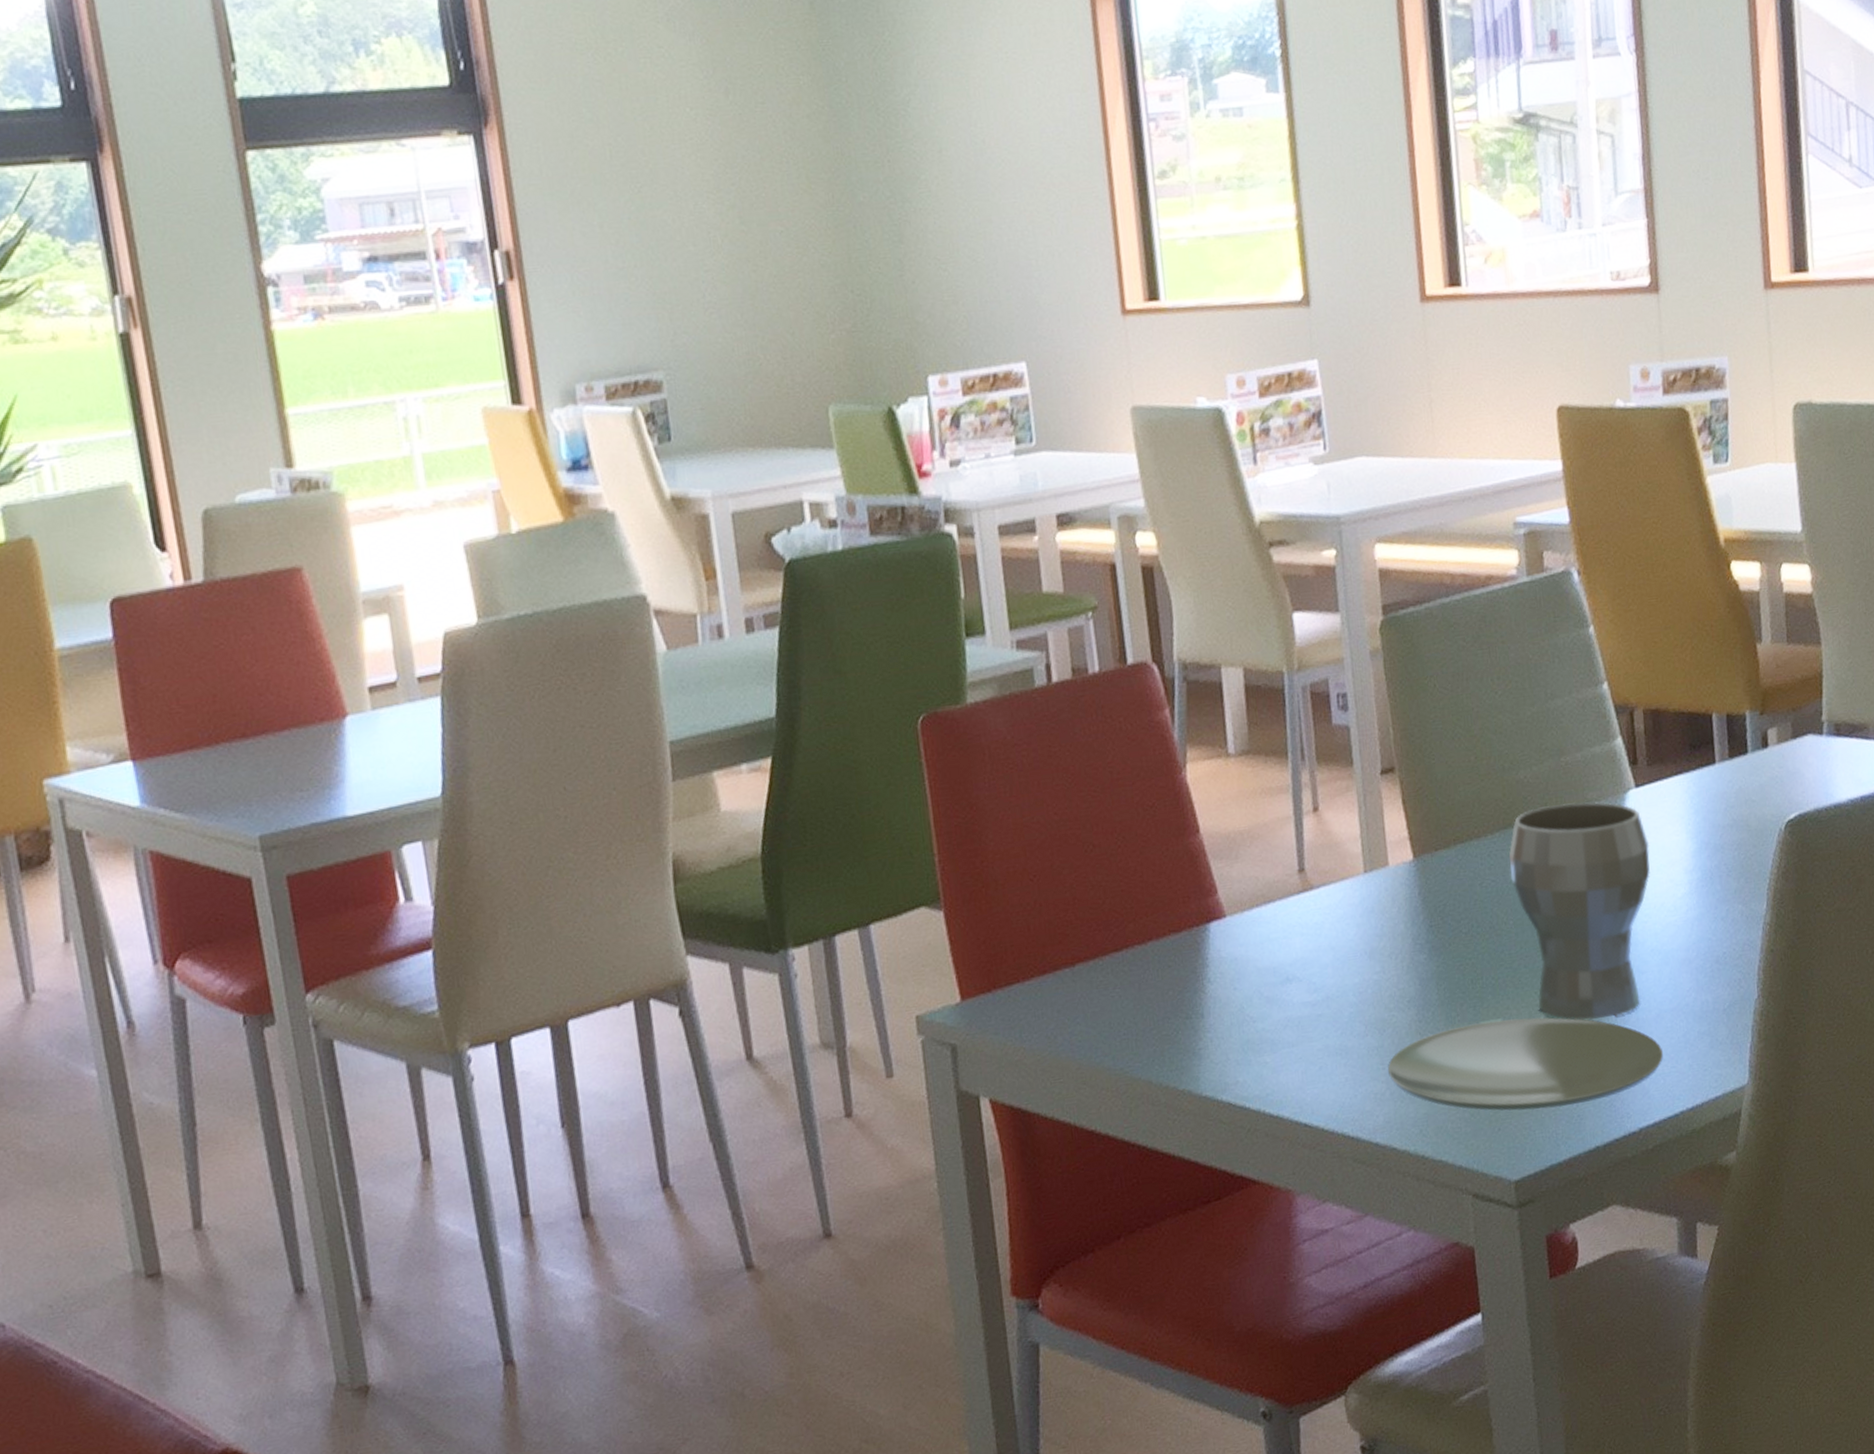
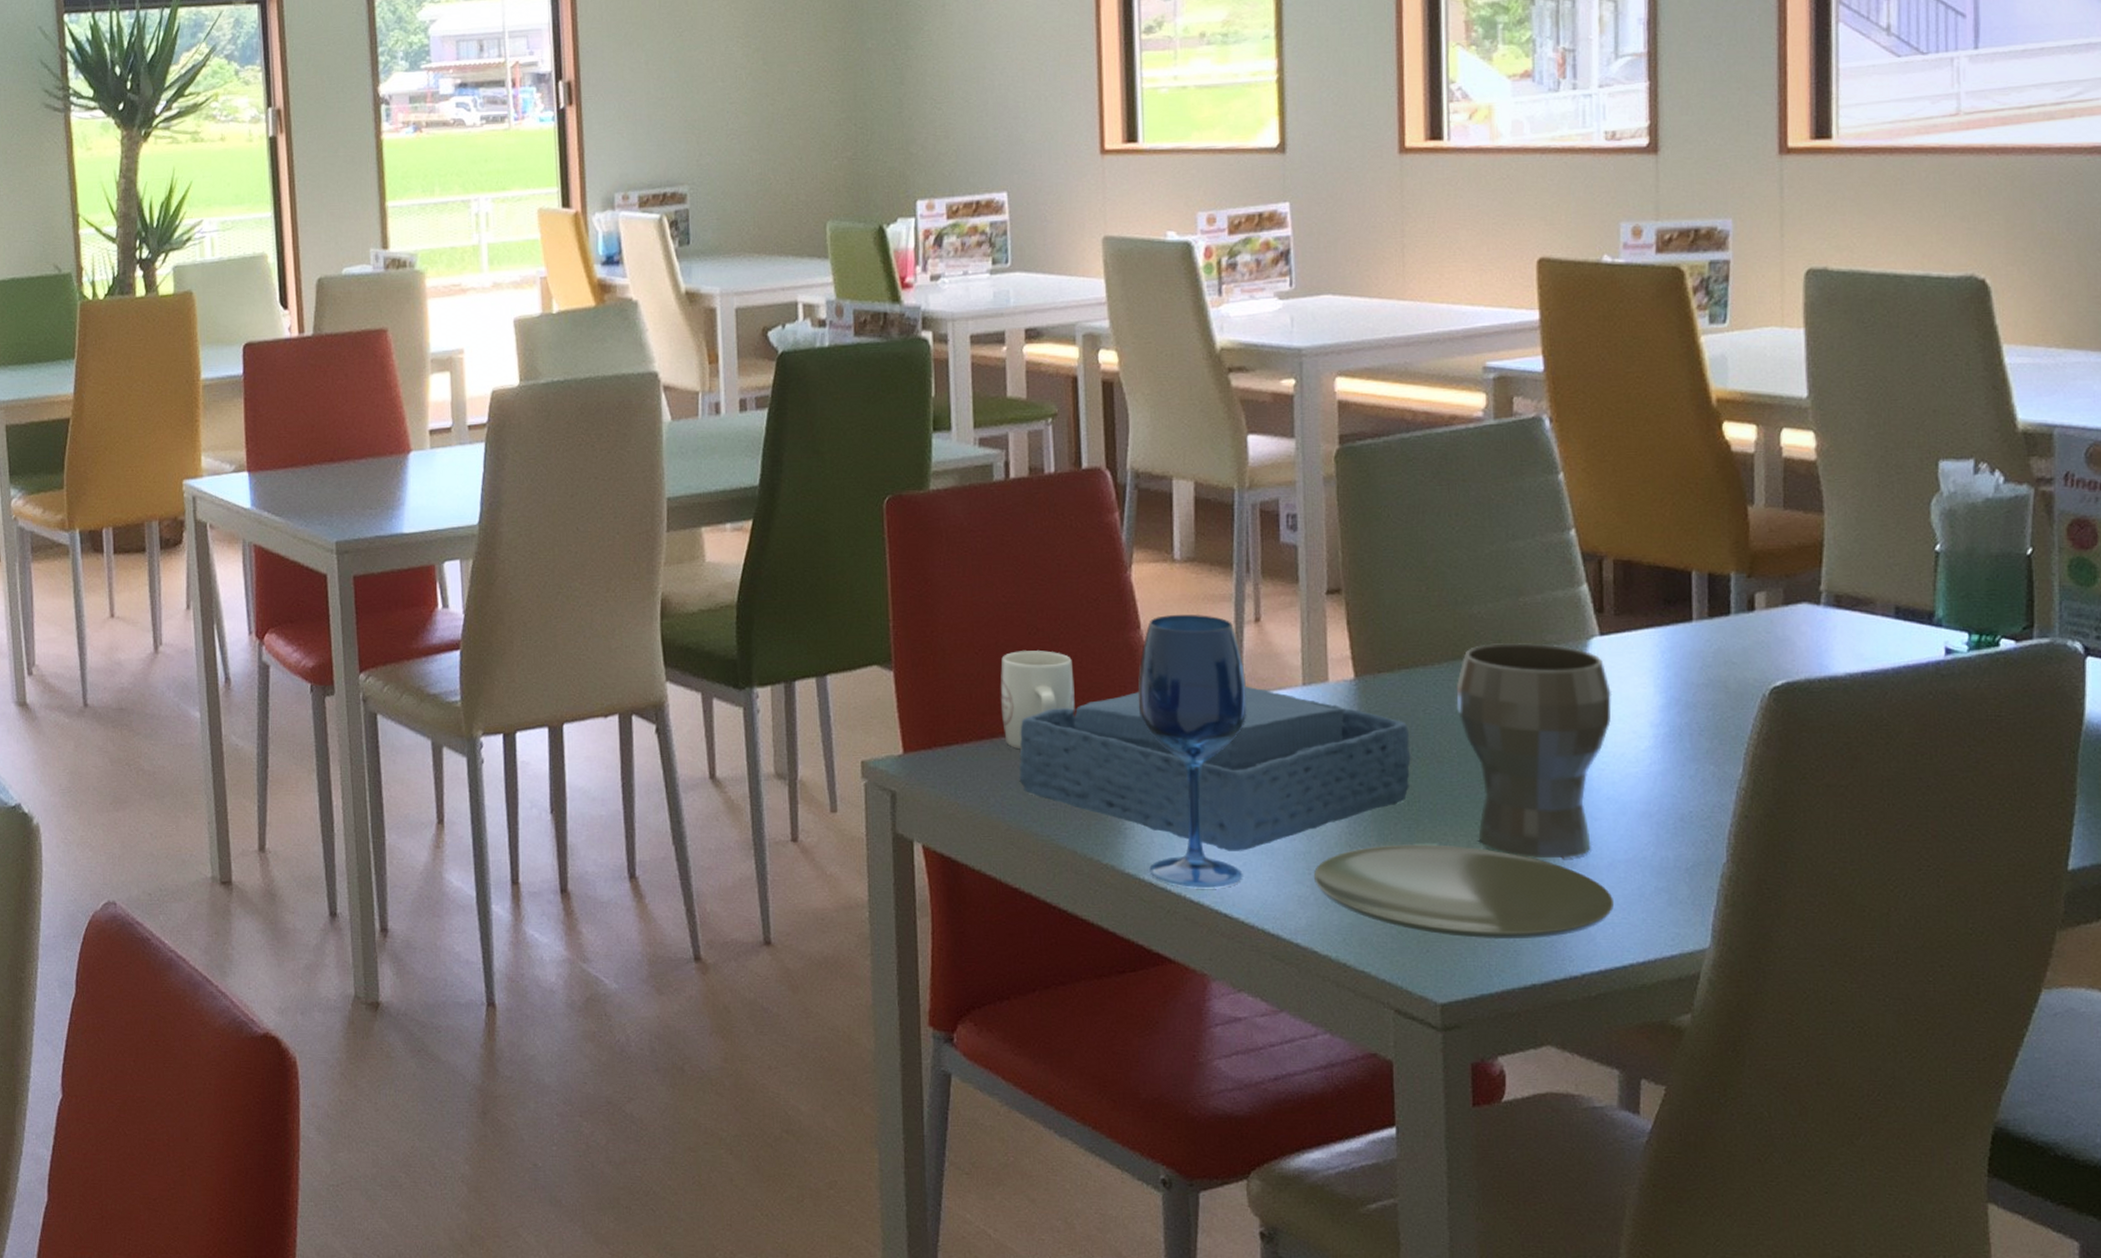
mug: none [1058,868,1140,980] -> present [1000,650,1075,750]
napkin holder: none [1083,880,1473,1058] -> present [1019,686,1411,851]
wineglass: none [1201,810,1320,1102] -> present [1137,615,1248,888]

